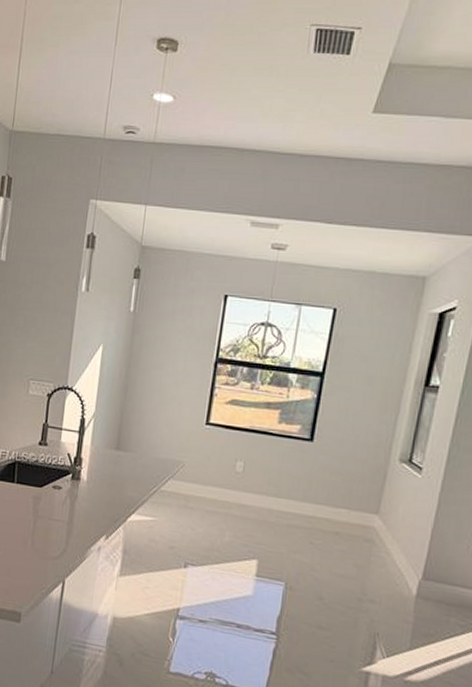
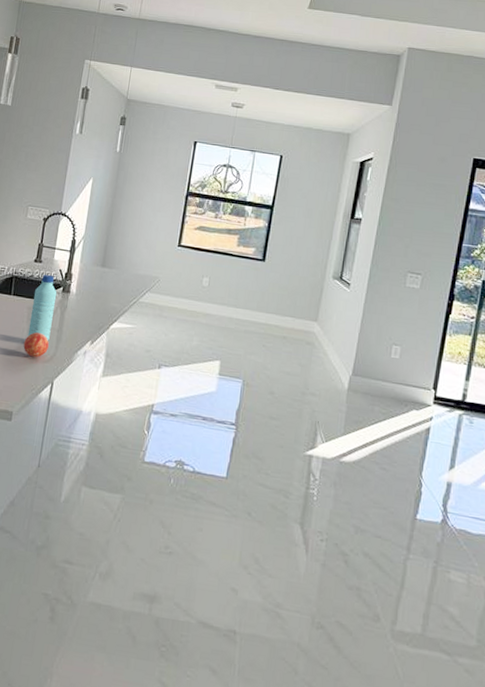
apple: none [30,525,58,554] -> present [23,332,49,358]
water bottle: none [34,459,66,534] -> present [27,274,57,340]

